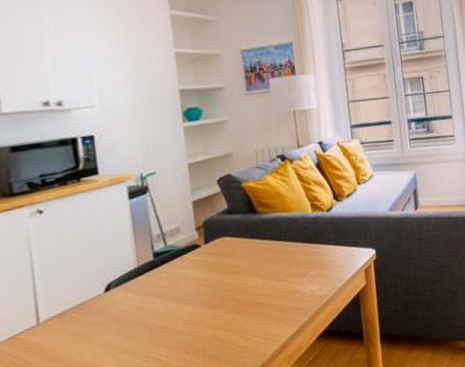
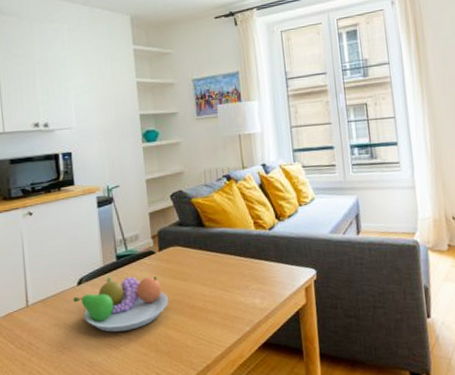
fruit bowl: none [99,273,218,343] -> present [73,276,169,332]

